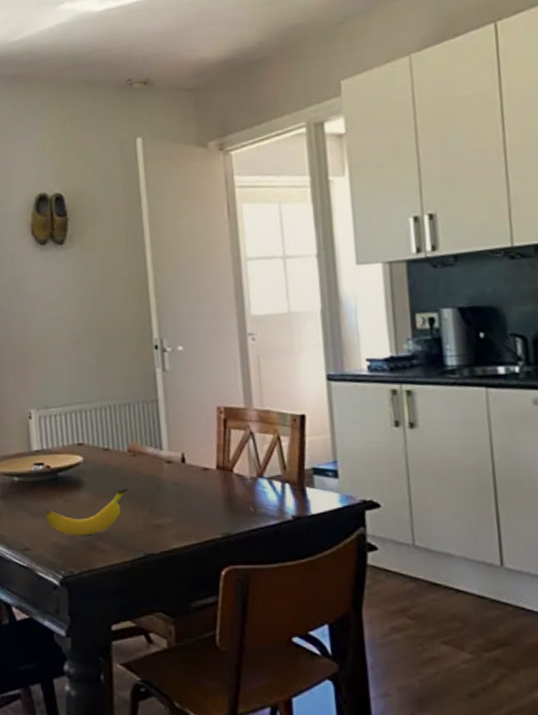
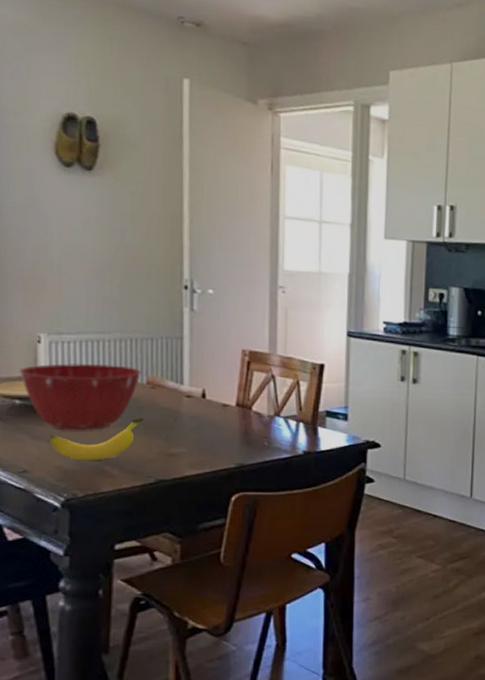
mixing bowl: none [15,434,122,506] -> present [18,363,142,431]

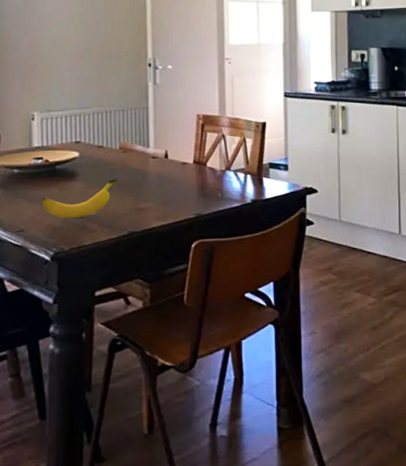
mixing bowl: present [18,363,142,431] -> none [17,134,115,193]

